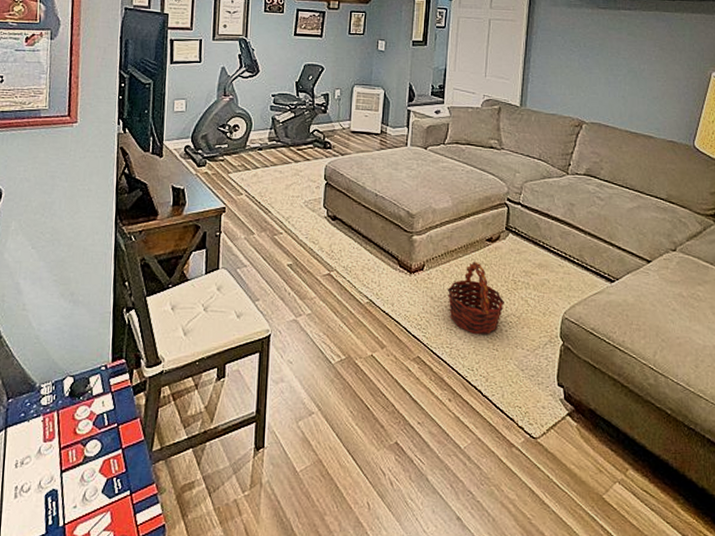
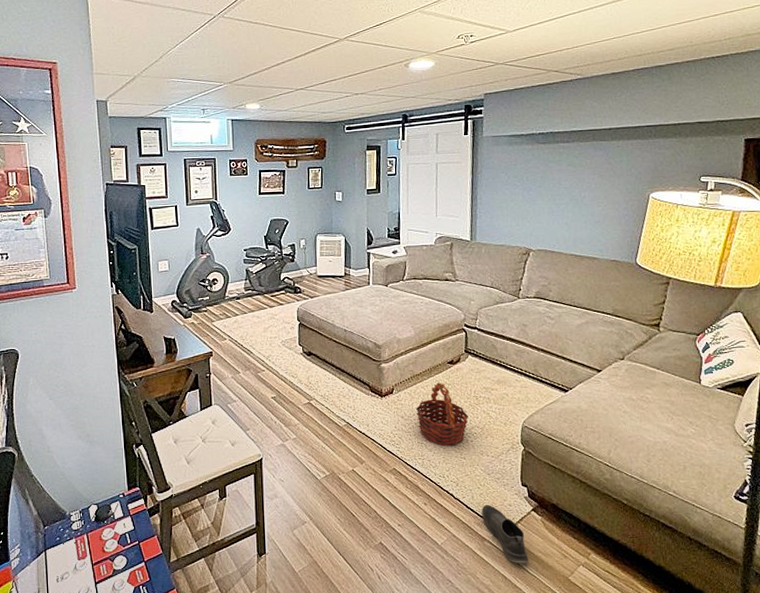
shoe: none [512,406,560,477] -> present [482,505,529,564]

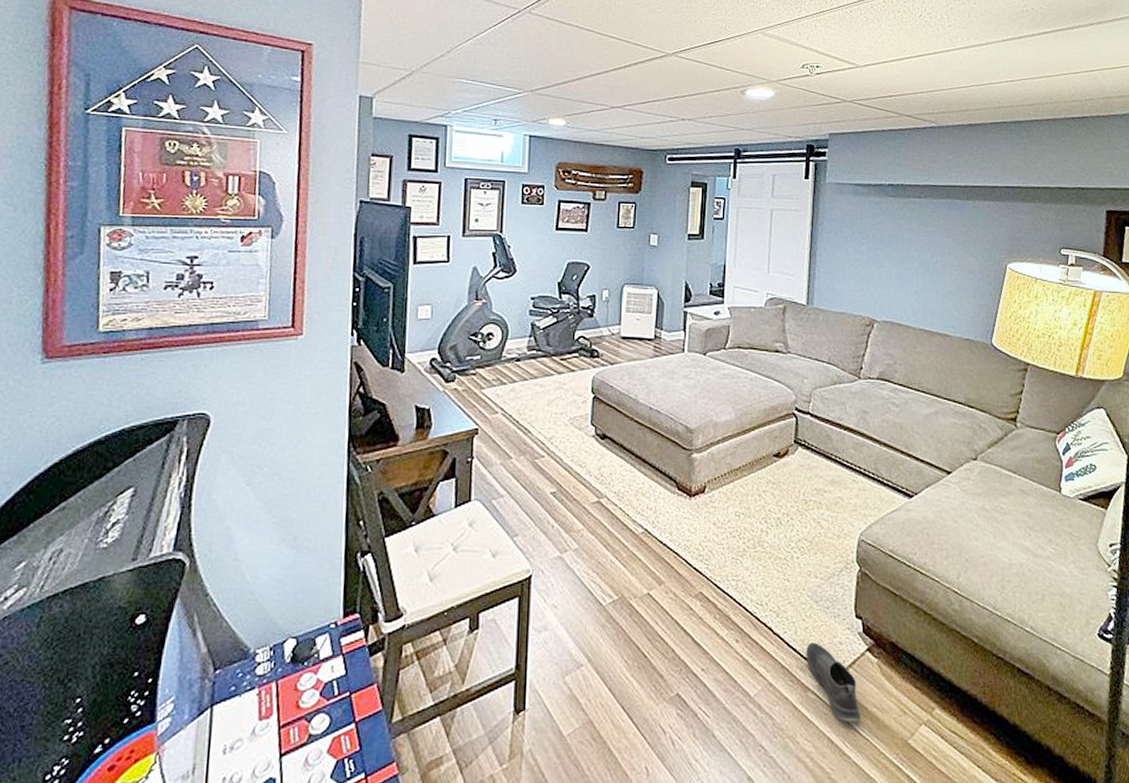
basket: present [415,383,468,446] -> none [731,480,795,563]

